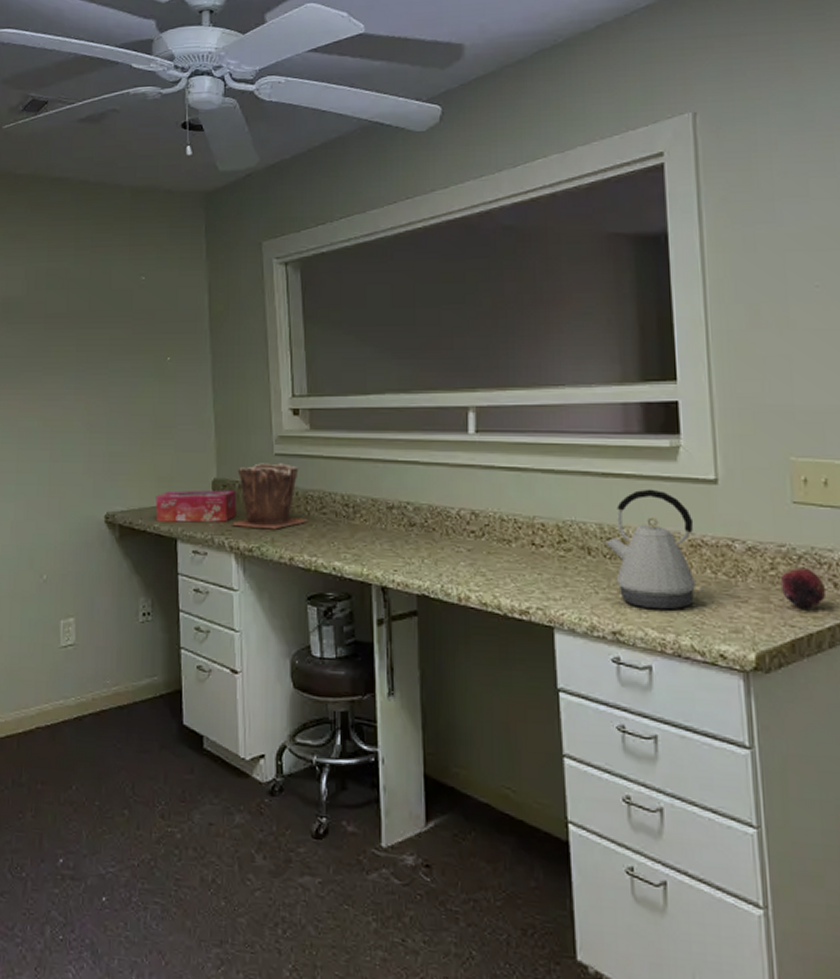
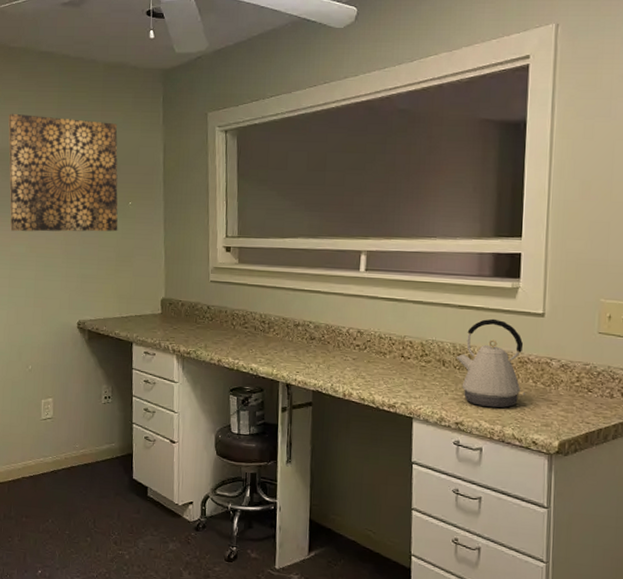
wall art: none [14,254,154,401] -> present [8,113,118,232]
tissue box: present [155,490,237,523] -> none [116,306,180,331]
plant pot: present [232,463,308,530] -> none [175,287,233,338]
fruit: present [780,568,827,609] -> none [582,381,616,411]

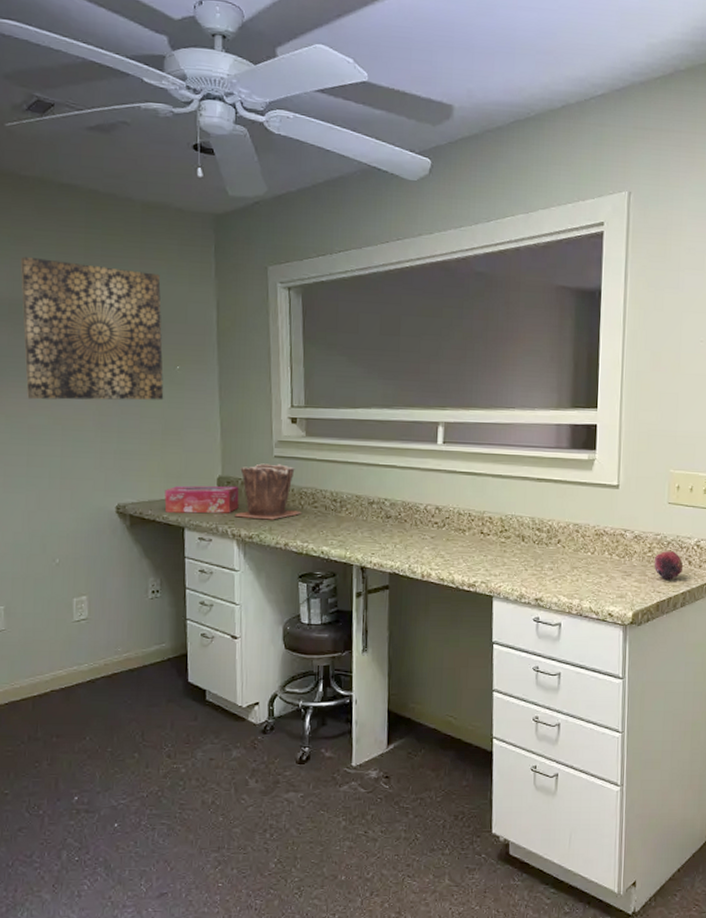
tissue box: none [116,306,180,331] -> present [164,485,239,514]
plant pot: none [175,287,233,338] -> present [235,463,301,520]
kettle: present [455,318,526,408] -> none [535,491,602,582]
fruit: none [582,381,616,411] -> present [654,551,684,580]

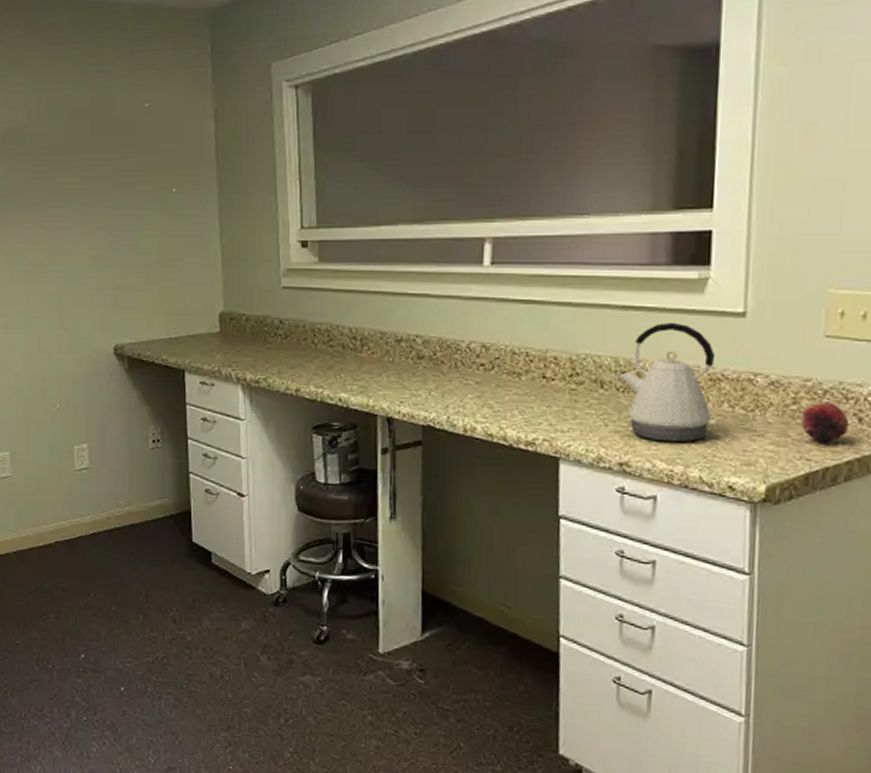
wall art: present [20,256,164,400] -> none [13,81,160,235]
tissue box: present [164,485,239,514] -> none [163,322,244,355]
plant pot: present [235,463,301,520] -> none [239,296,315,362]
kettle: none [535,491,602,582] -> present [618,322,719,443]

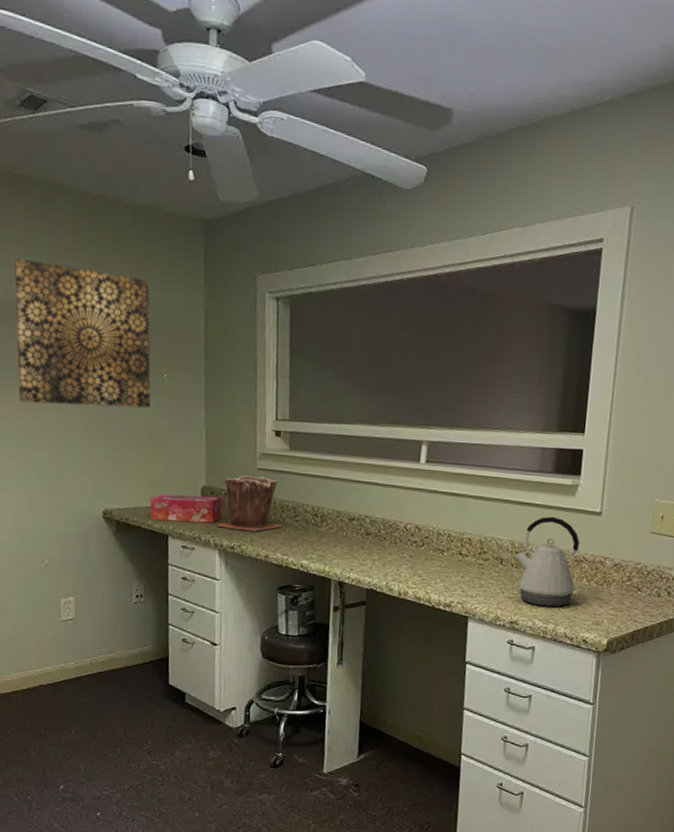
wall art: none [13,81,160,235] -> present [12,258,151,408]
tissue box: none [163,322,244,355] -> present [149,494,222,523]
plant pot: none [239,296,315,362] -> present [217,475,283,532]
fruit: present [800,403,850,443] -> none [632,580,662,610]

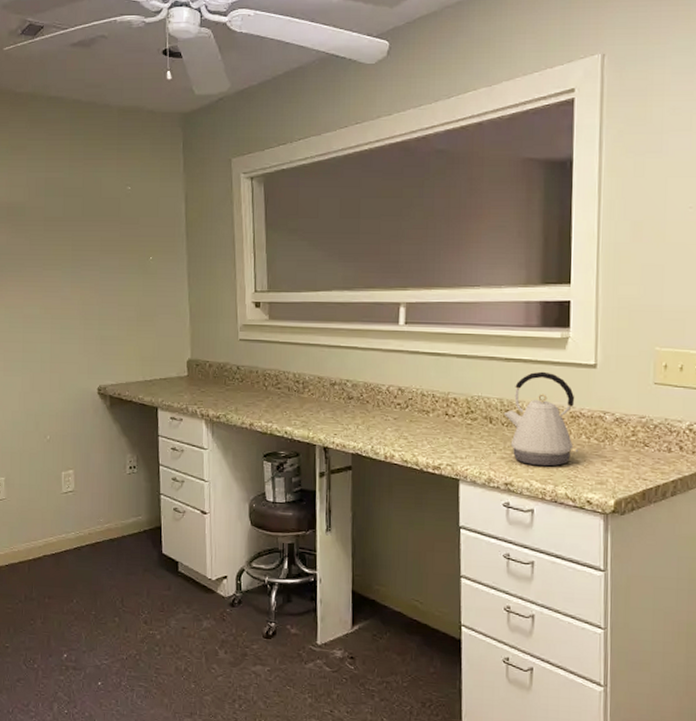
wall art: present [12,258,151,408] -> none [16,164,139,292]
tissue box: present [149,494,222,523] -> none [140,368,207,395]
plant pot: present [217,475,283,532] -> none [203,346,265,401]

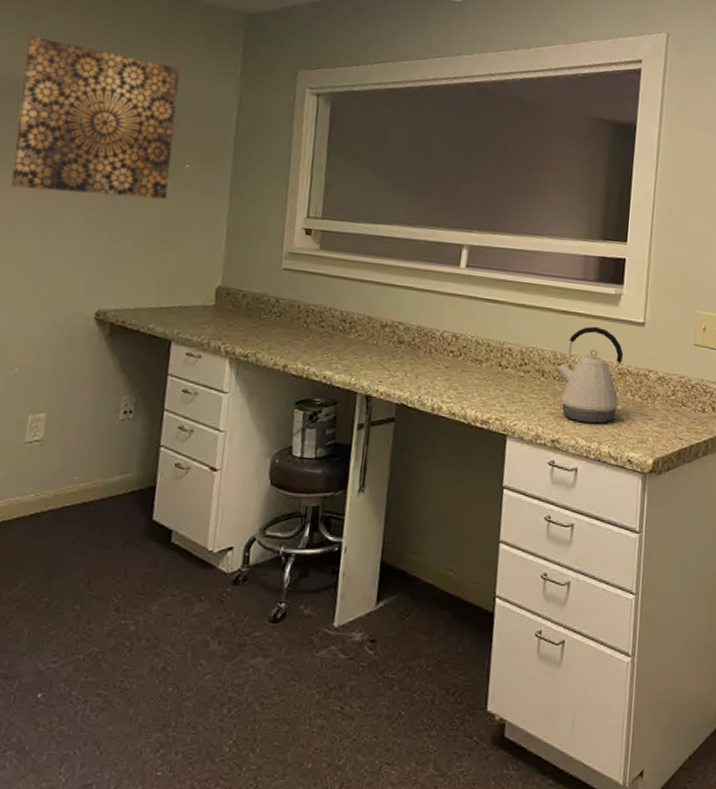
wall art: none [16,164,139,292] -> present [10,35,180,200]

